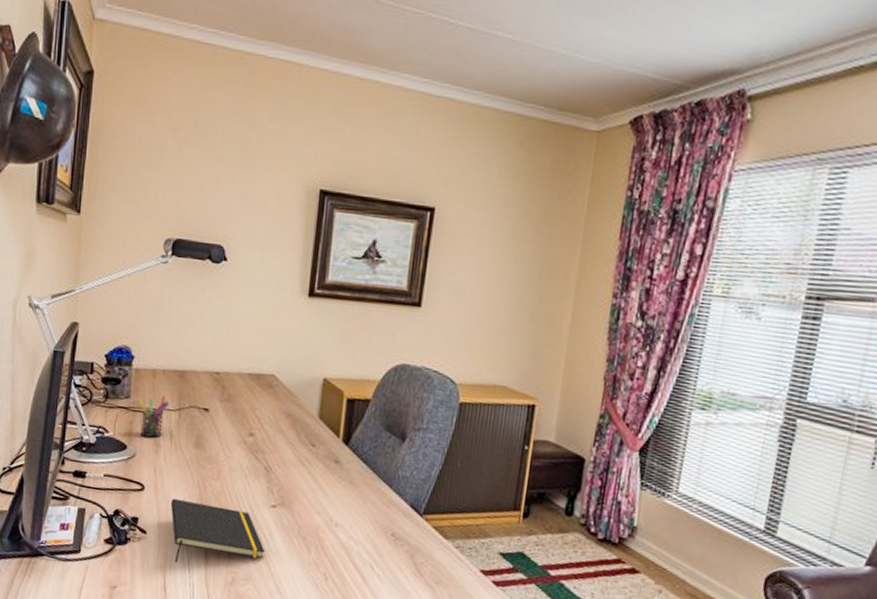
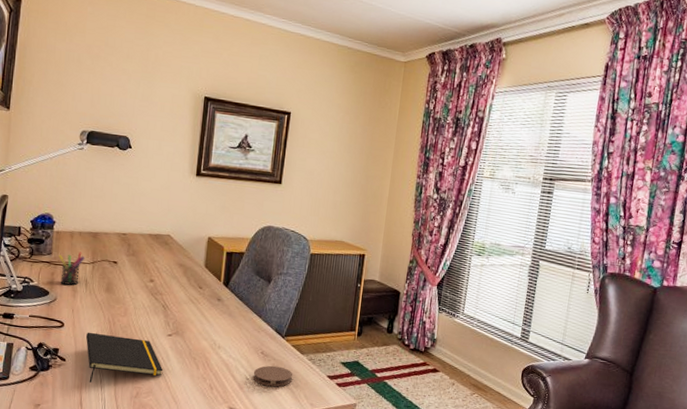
coaster: none [380,552,433,581] -> present [253,365,292,387]

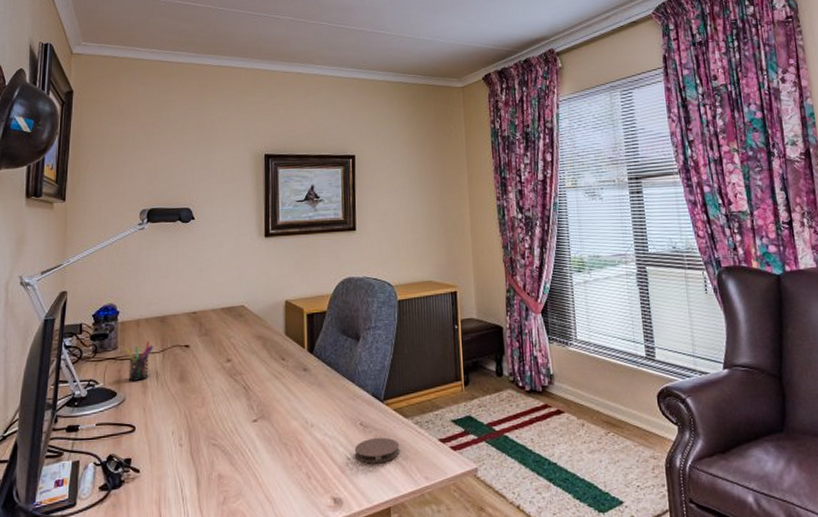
notepad: present [85,332,163,383] -> none [160,431,252,494]

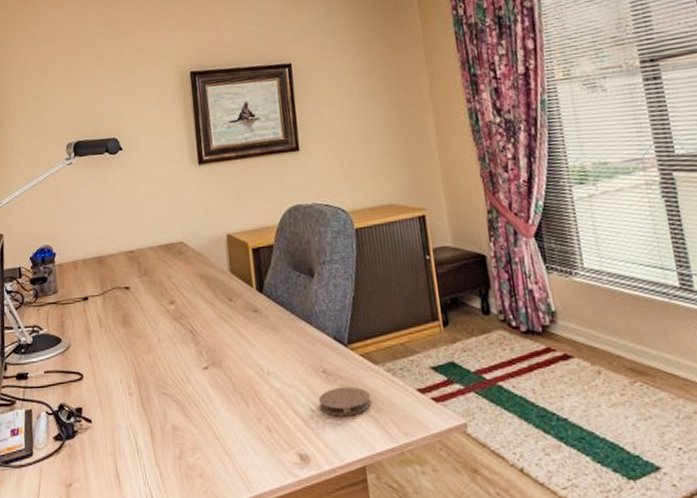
pen holder: present [125,340,154,381] -> none [65,283,94,327]

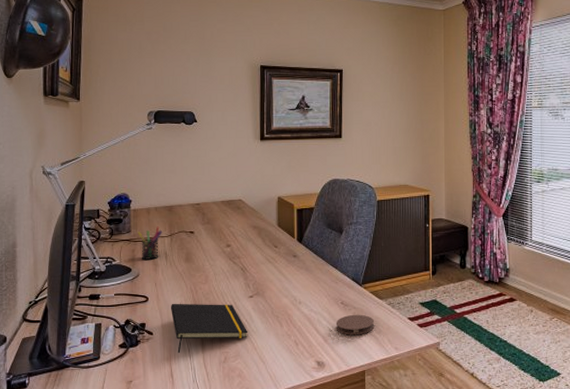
pen holder: none [65,283,94,327] -> present [137,226,163,260]
notepad: none [109,379,207,446] -> present [170,303,248,353]

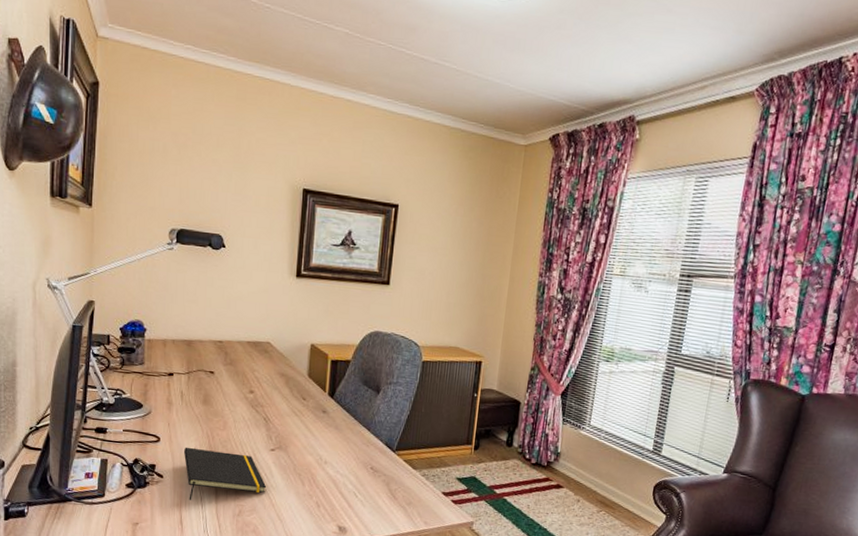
pen holder: present [137,226,163,260] -> none [151,361,180,398]
coaster: present [336,314,374,335] -> none [362,481,405,504]

